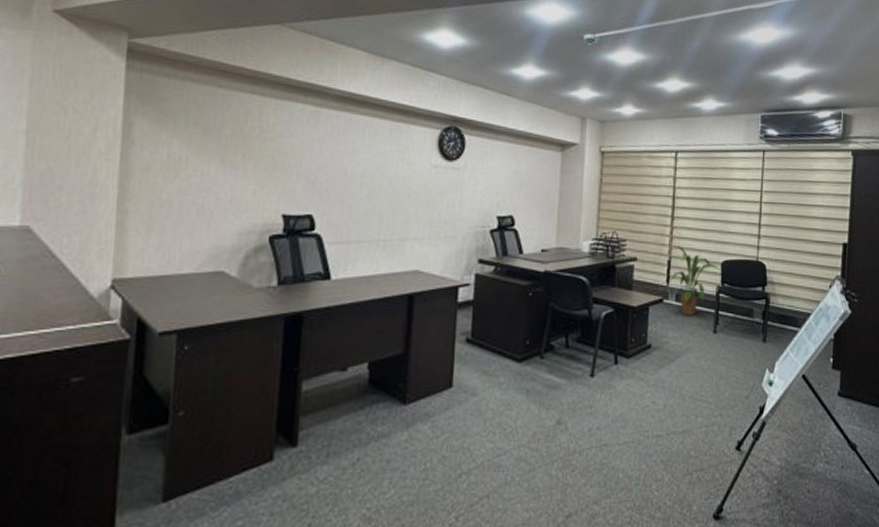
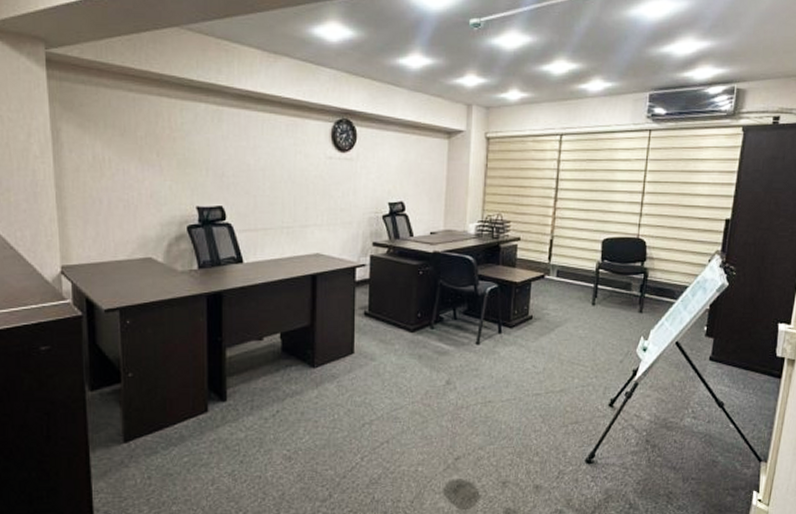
house plant: present [669,246,720,316] -> none [551,226,601,290]

